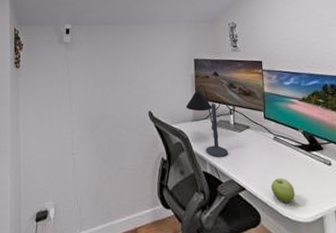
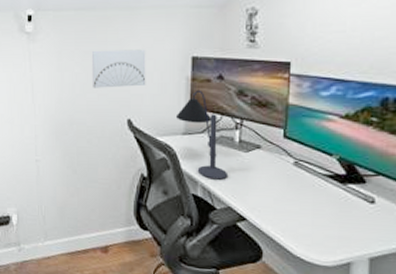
wall art: none [118,54,162,87] -> present [91,49,146,88]
fruit: present [270,178,295,203] -> none [281,211,315,242]

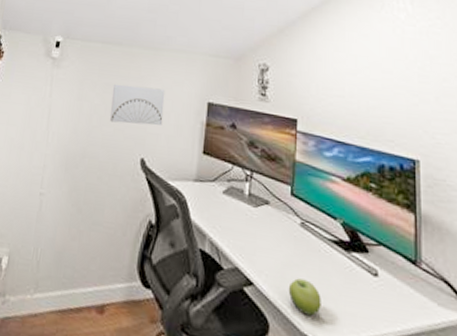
desk lamp: present [175,90,229,180] -> none [188,136,237,236]
fruit: none [281,211,315,242] -> present [288,278,321,316]

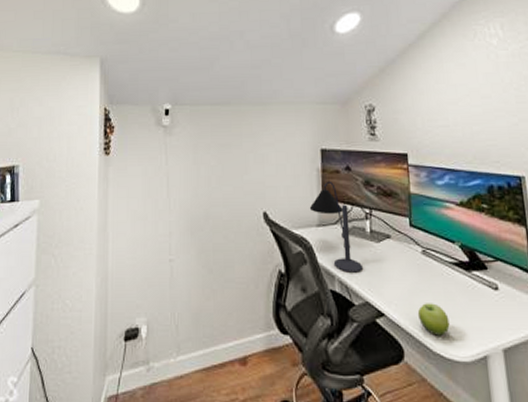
wall art: present [109,83,166,126] -> none [227,142,280,181]
desk lamp: none [188,136,237,236] -> present [309,181,364,273]

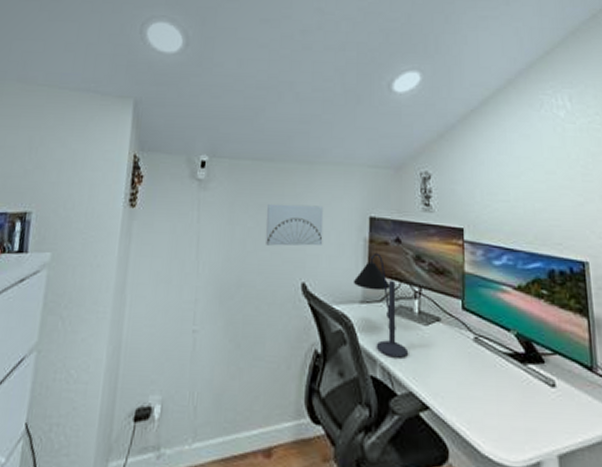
wall art: none [227,142,280,181] -> present [265,203,324,246]
fruit: present [417,303,450,336] -> none [465,397,501,436]

